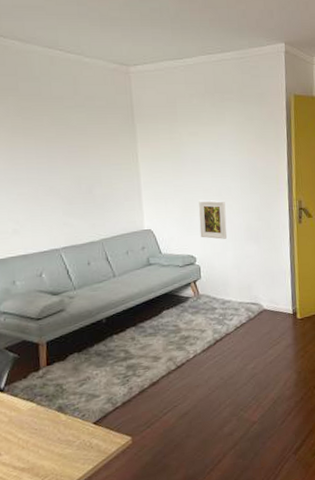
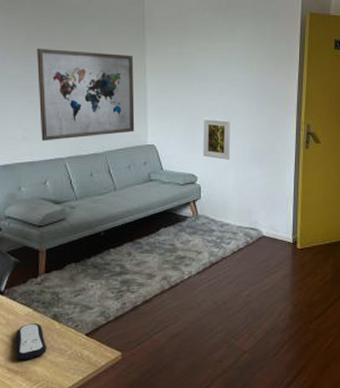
remote control: none [19,417,54,457] -> present [16,324,47,361]
wall art: none [23,139,131,233] -> present [37,48,135,141]

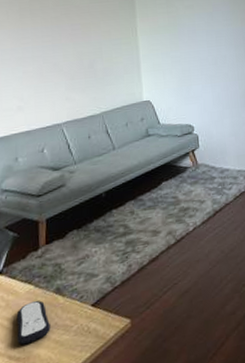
wall art: present [37,48,135,141] -> none [30,18,130,109]
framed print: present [203,118,231,160] -> none [195,69,224,107]

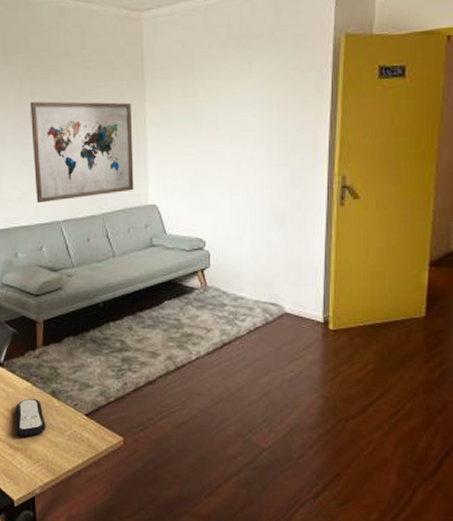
wall art: none [30,18,130,109] -> present [30,101,134,203]

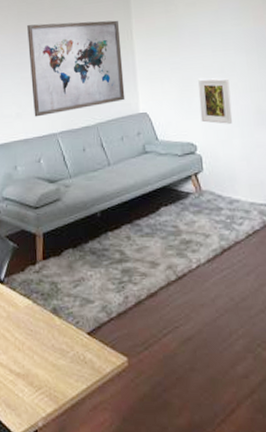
remote control: present [15,399,46,437] -> none [16,318,48,361]
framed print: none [212,171,245,221] -> present [198,78,233,124]

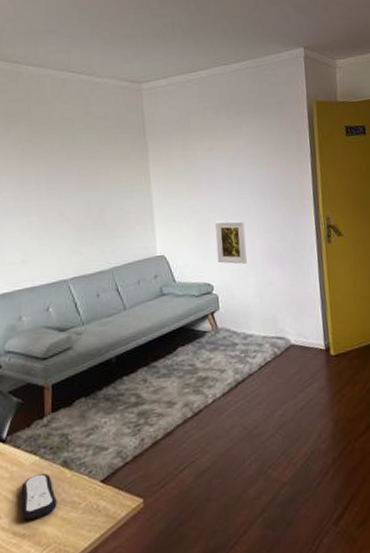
remote control: none [16,318,48,361] -> present [21,473,57,521]
wall art: present [27,20,125,117] -> none [34,163,142,264]

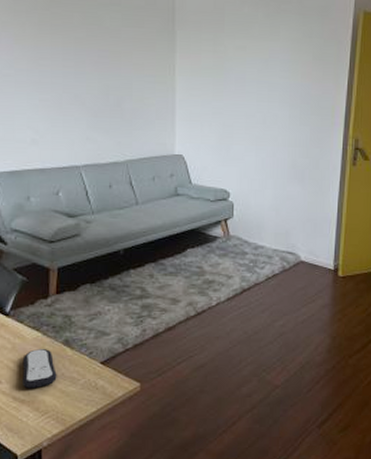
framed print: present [215,220,248,264] -> none [237,126,269,175]

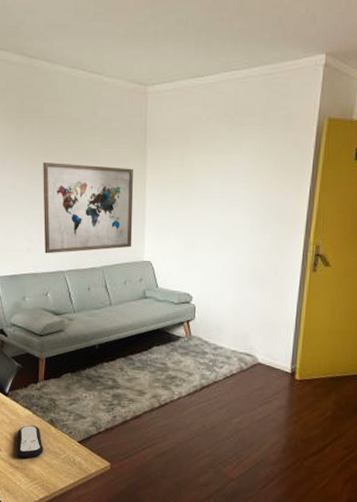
wall art: none [50,38,162,146] -> present [43,161,134,254]

